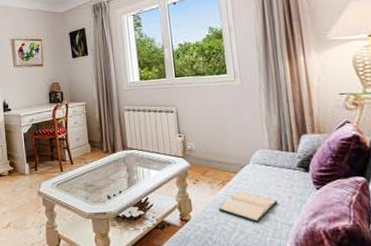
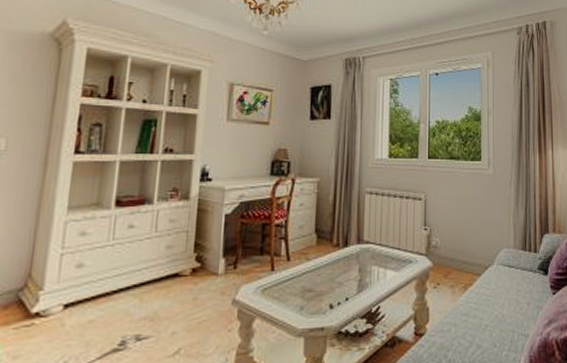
hardback book: present [218,191,278,223] -> none [457,297,517,335]

